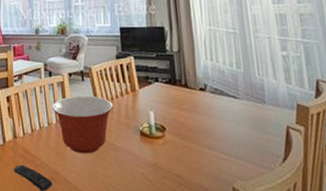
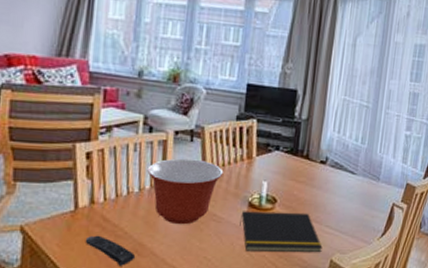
notepad: none [135,139,221,180] -> present [240,211,322,253]

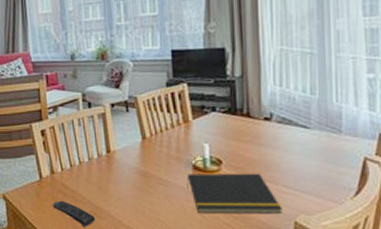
mixing bowl: present [147,158,224,225] -> none [92,128,163,189]

